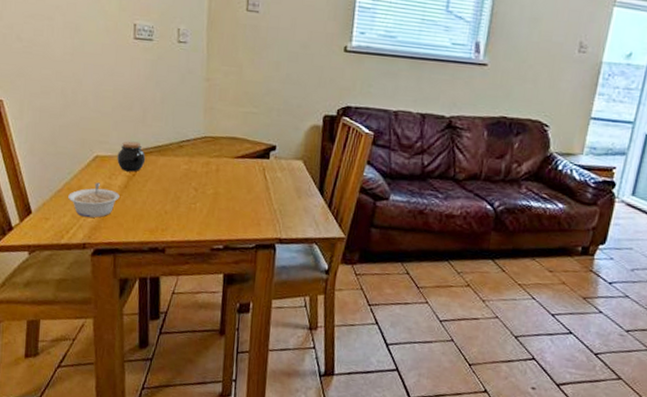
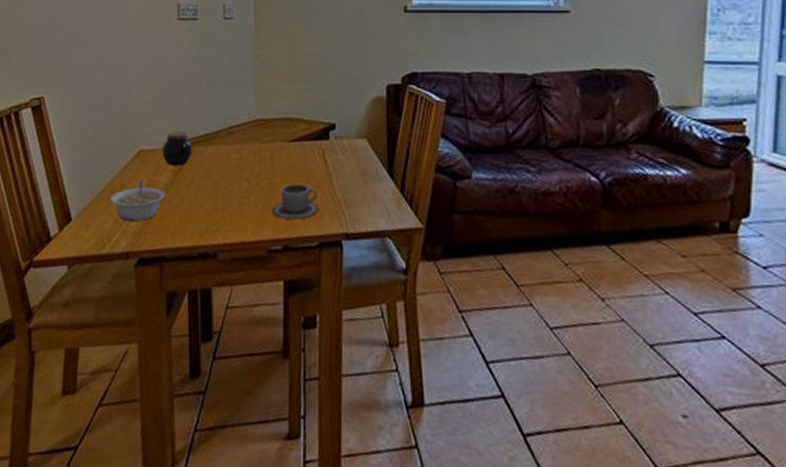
cup: none [216,194,258,225] -> present [272,183,319,220]

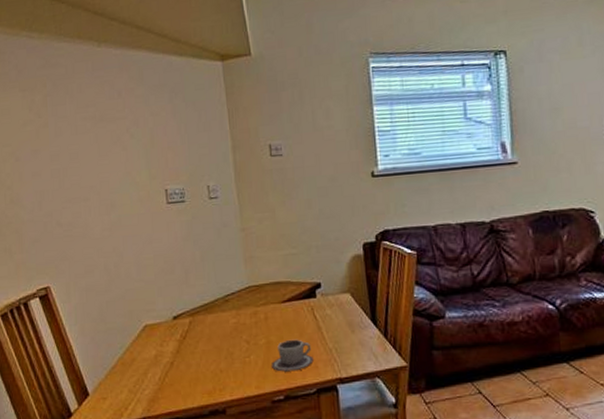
legume: present [110,180,166,222] -> none [123,352,173,391]
jar: present [162,131,193,166] -> none [166,304,194,336]

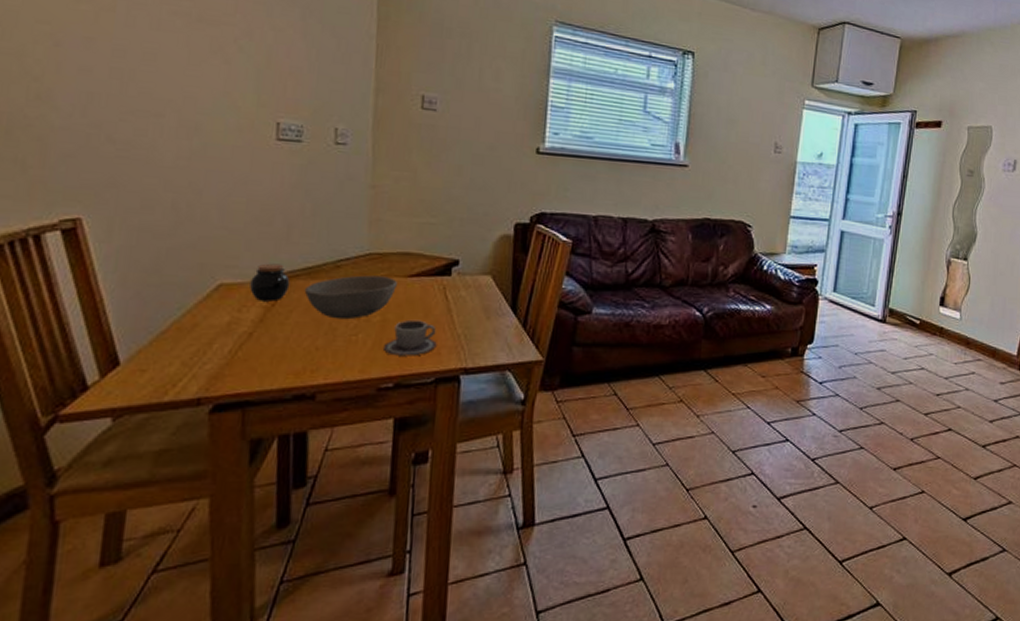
jar: none [166,304,194,336] -> present [250,263,291,302]
bowl: none [204,304,274,345] -> present [304,275,397,320]

